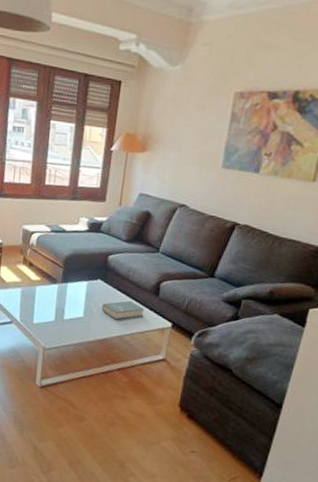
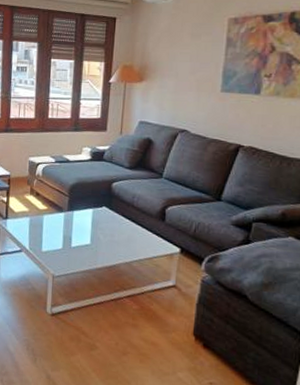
book: present [101,300,145,320] -> none [108,226,151,246]

